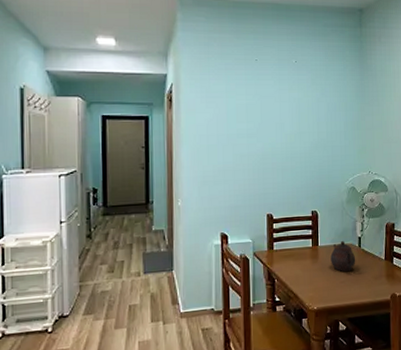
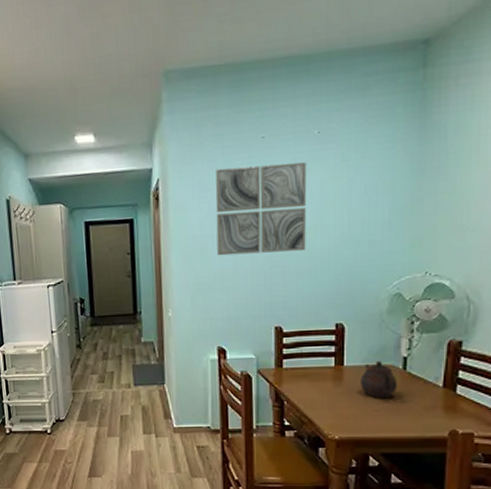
wall art: none [219,80,289,153] -> present [215,162,307,256]

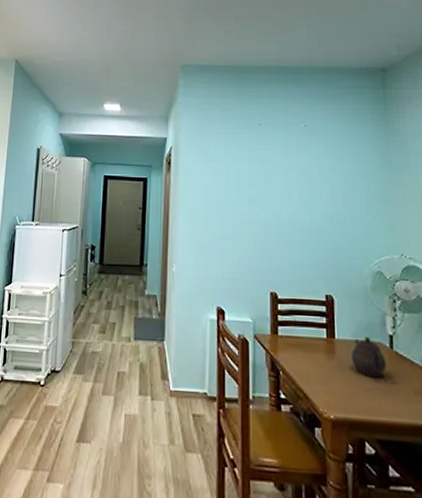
wall art: present [215,162,307,256] -> none [219,145,297,224]

